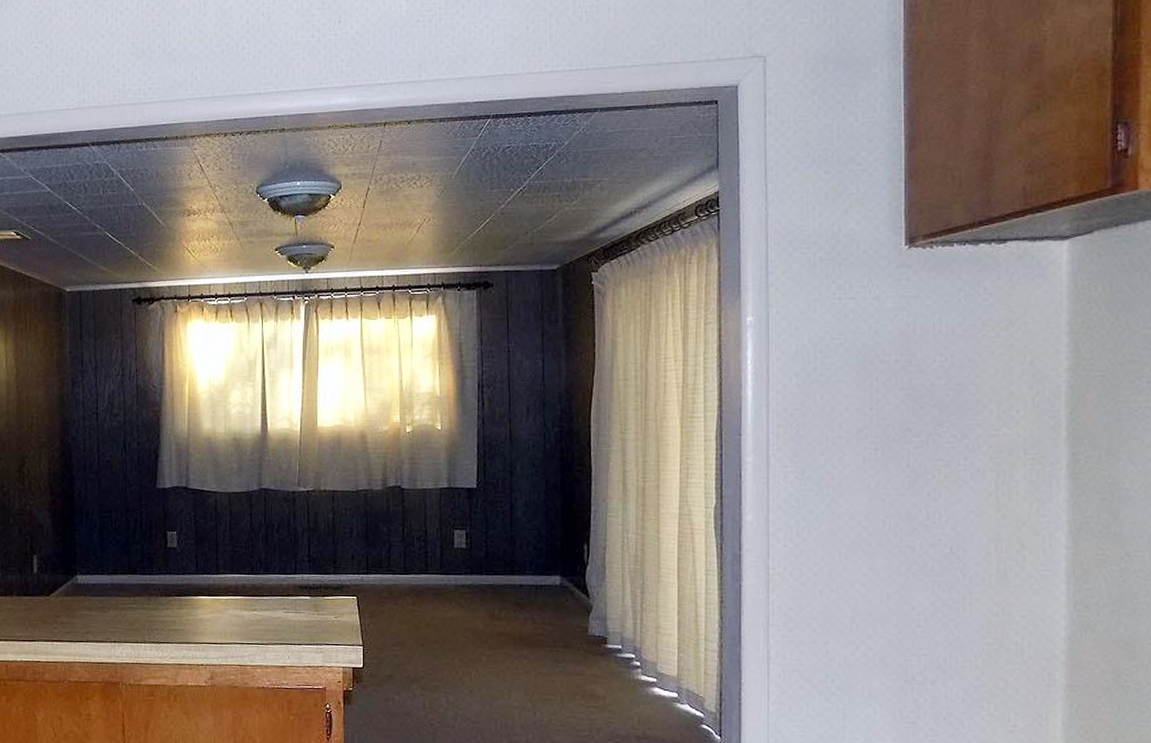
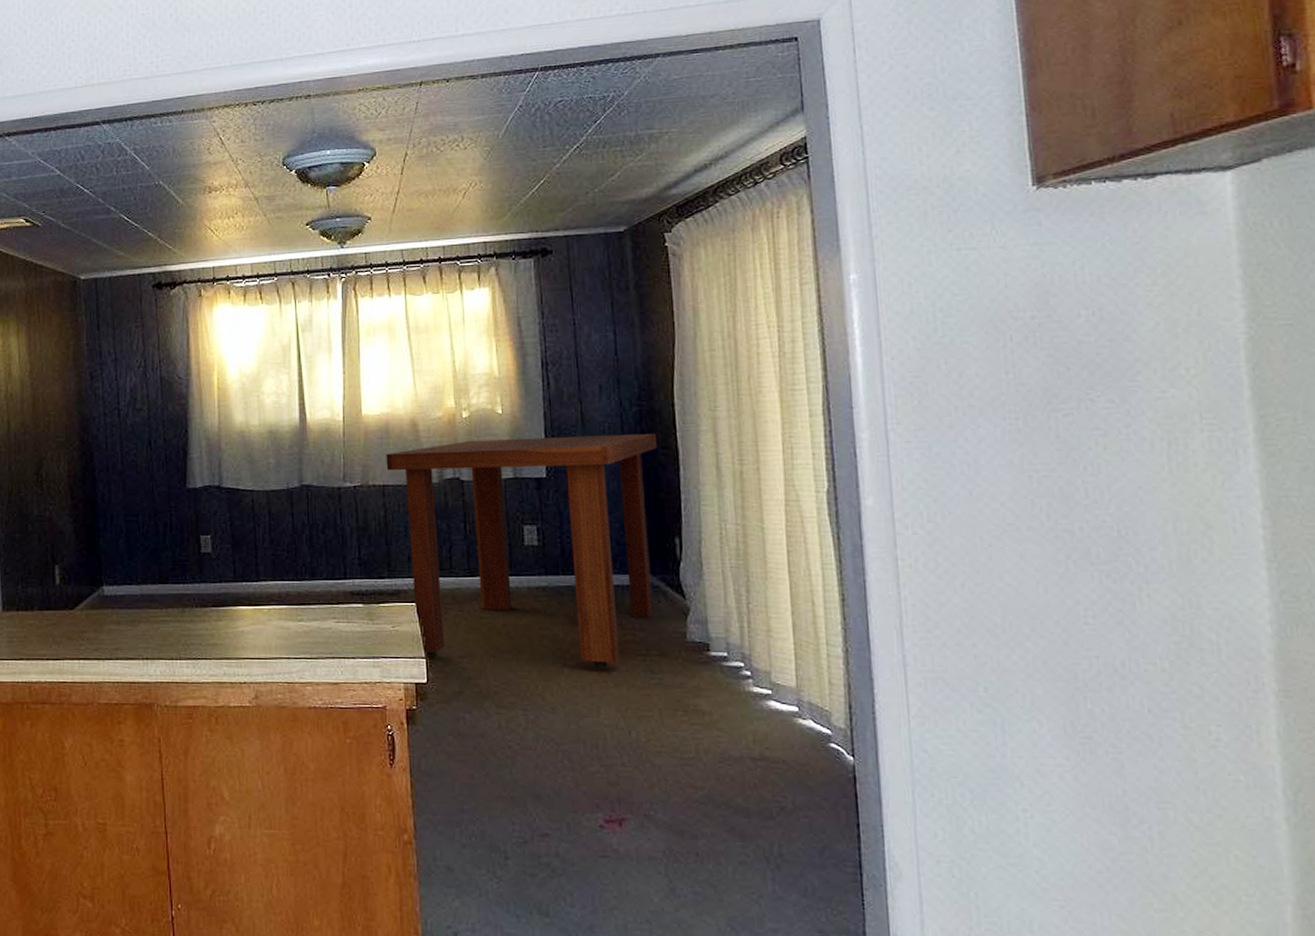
dining table: none [336,451,574,657] -> present [386,433,658,667]

